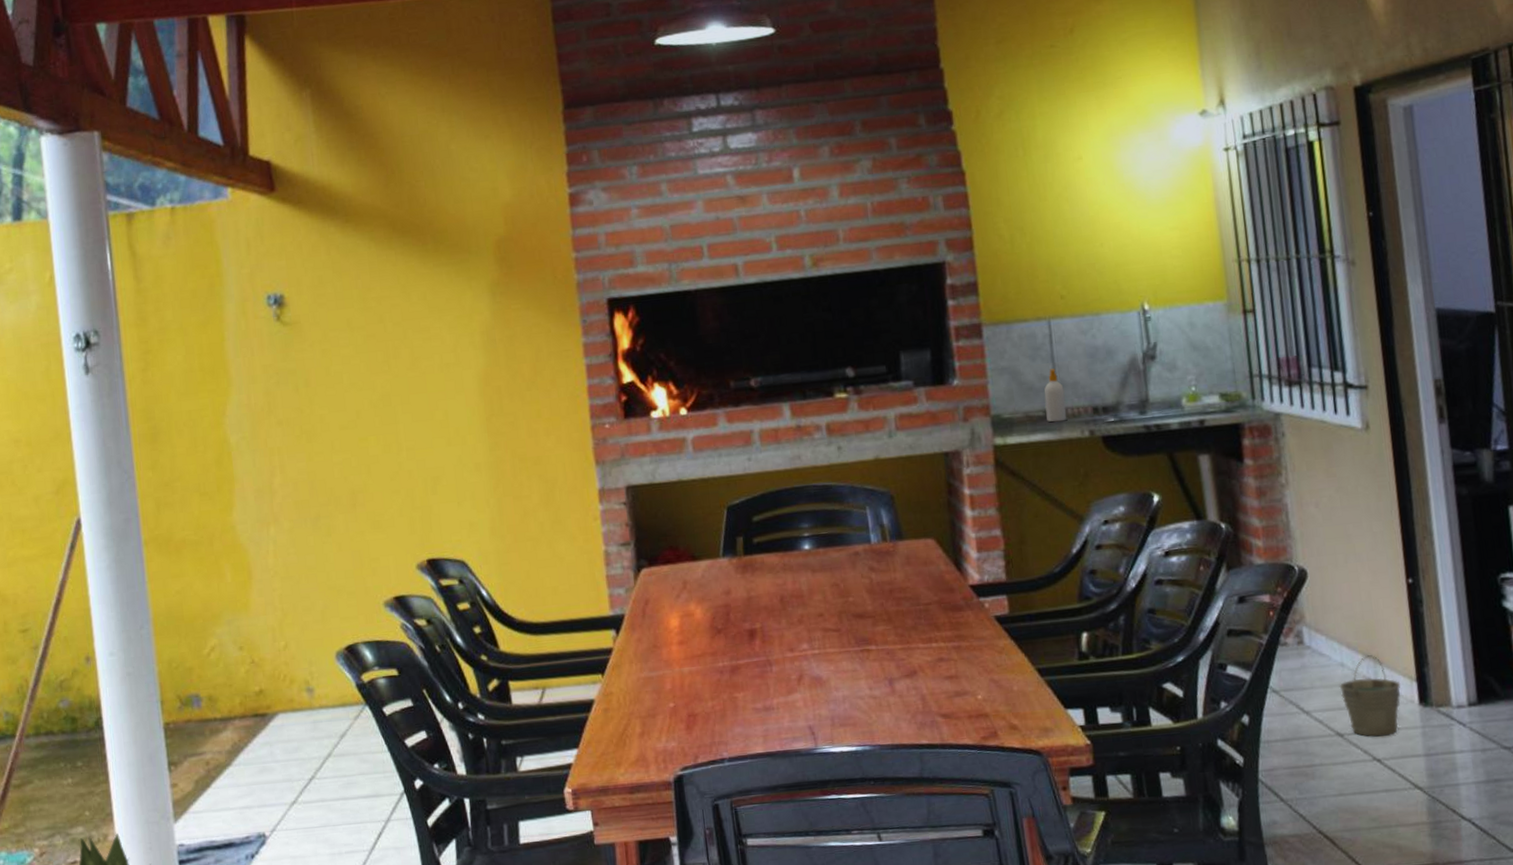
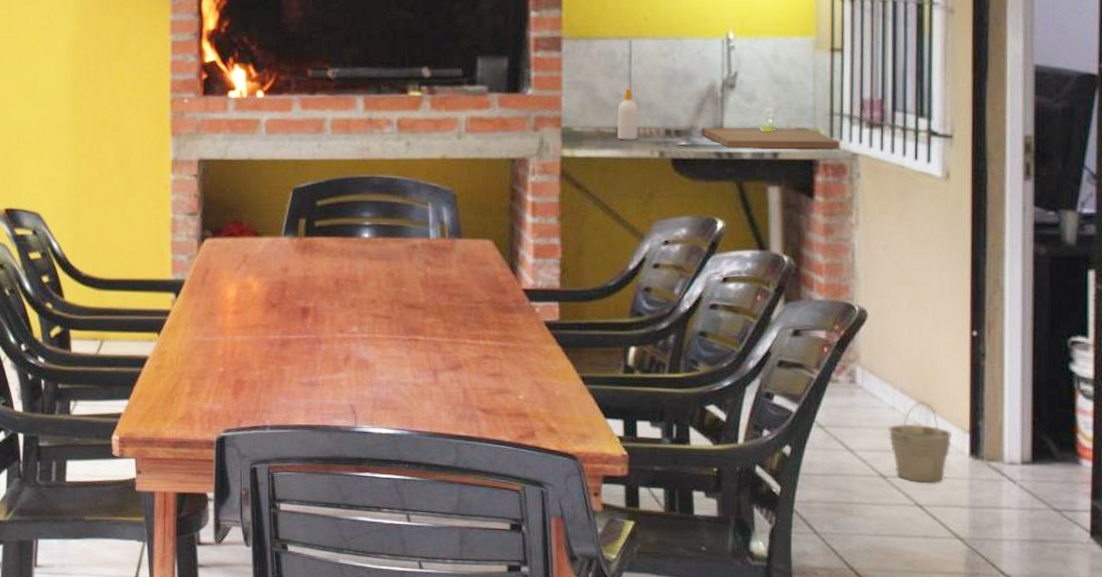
cutting board: none [1127,392,1263,420] -> present [701,127,840,149]

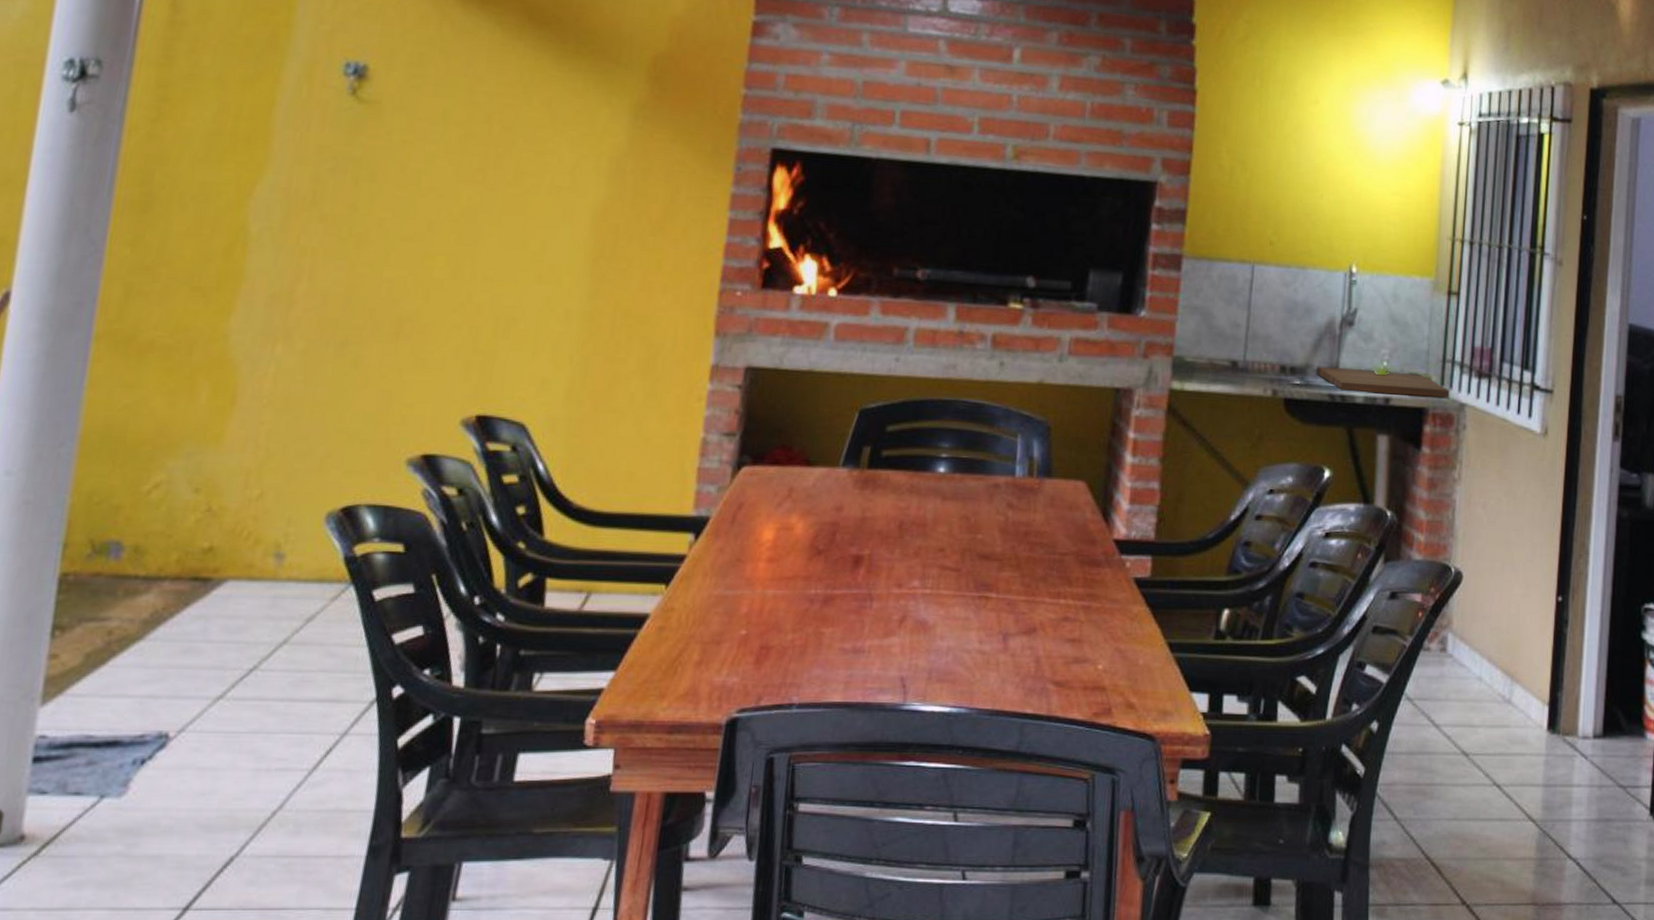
soap bottle: present [617,88,638,140] -> none [1231,317,1255,376]
bucket: present [887,402,953,483] -> none [1473,672,1533,760]

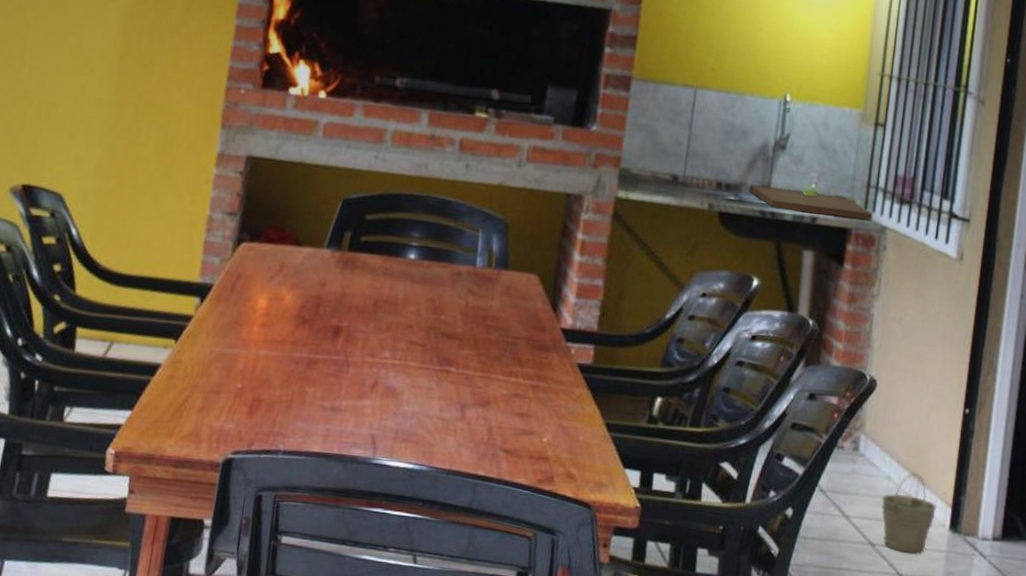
bucket: none [1473,672,1533,760] -> present [881,473,937,554]

